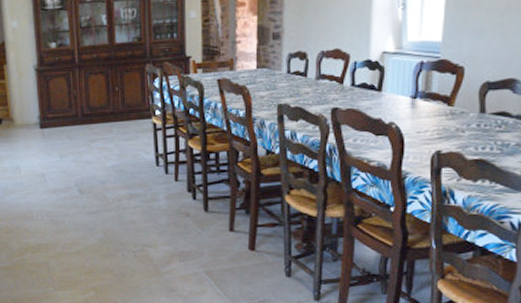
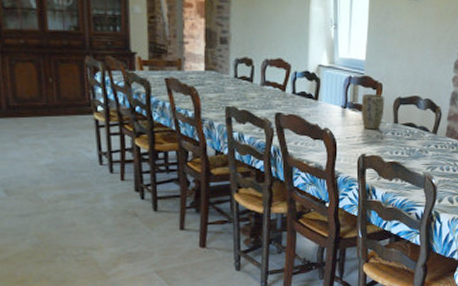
plant pot: none [435,79,467,122] -> present [361,93,385,130]

